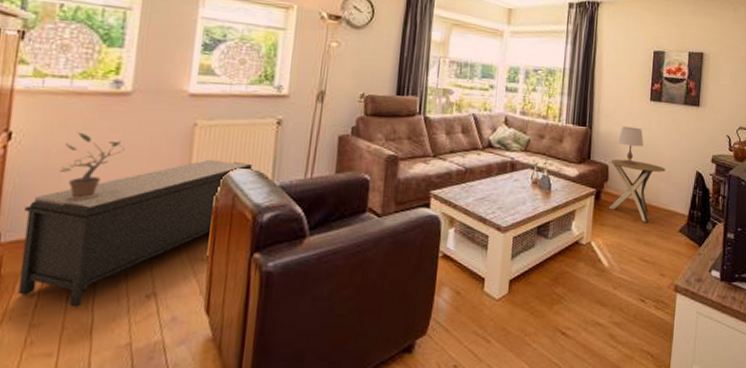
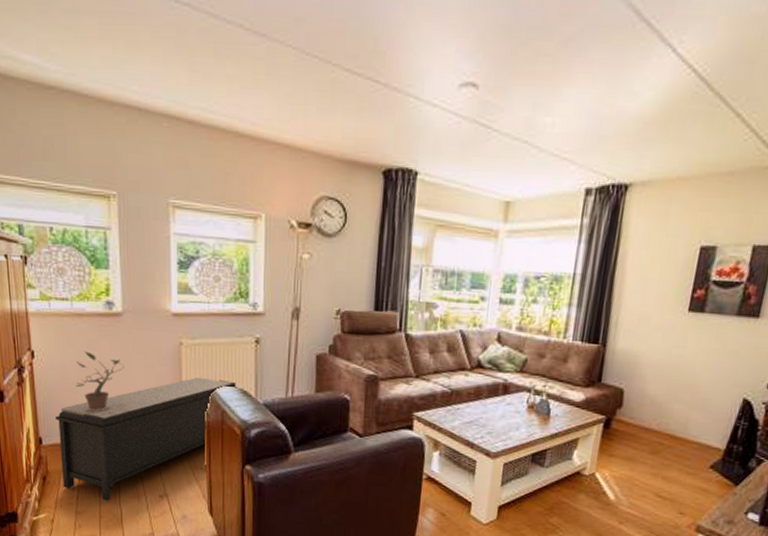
side table: present [609,158,666,223] -> none [621,382,701,456]
table lamp: present [618,126,644,165] -> none [639,343,674,390]

